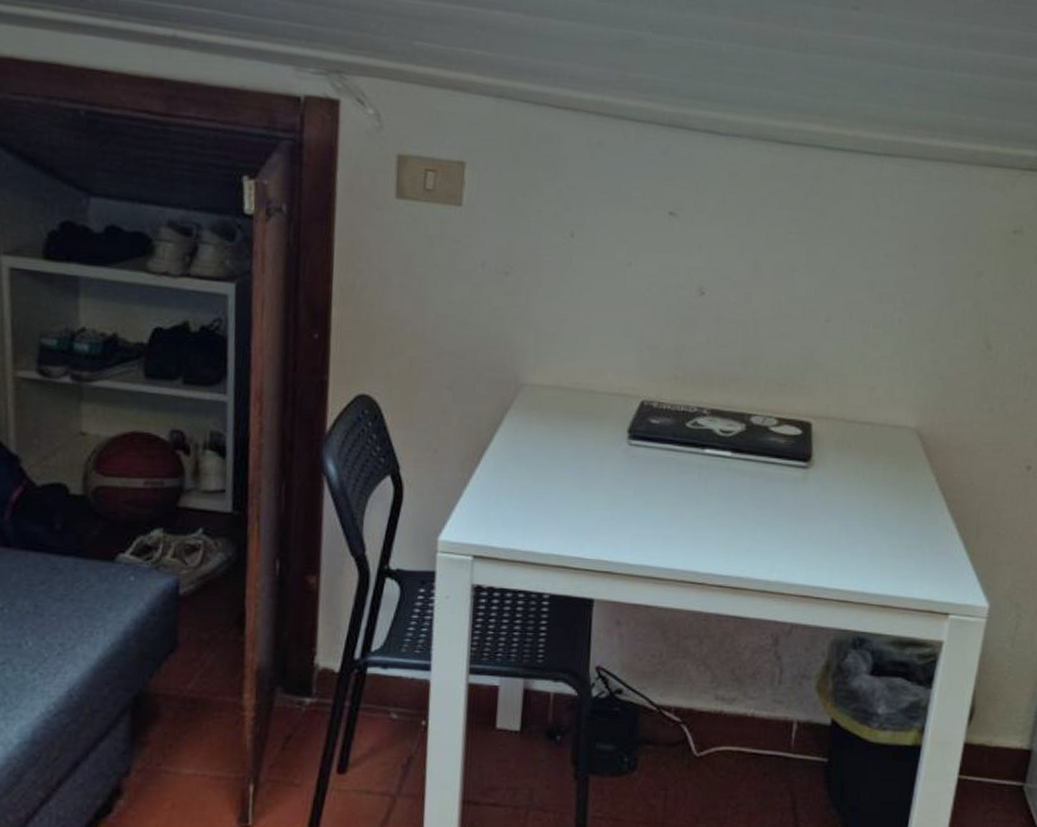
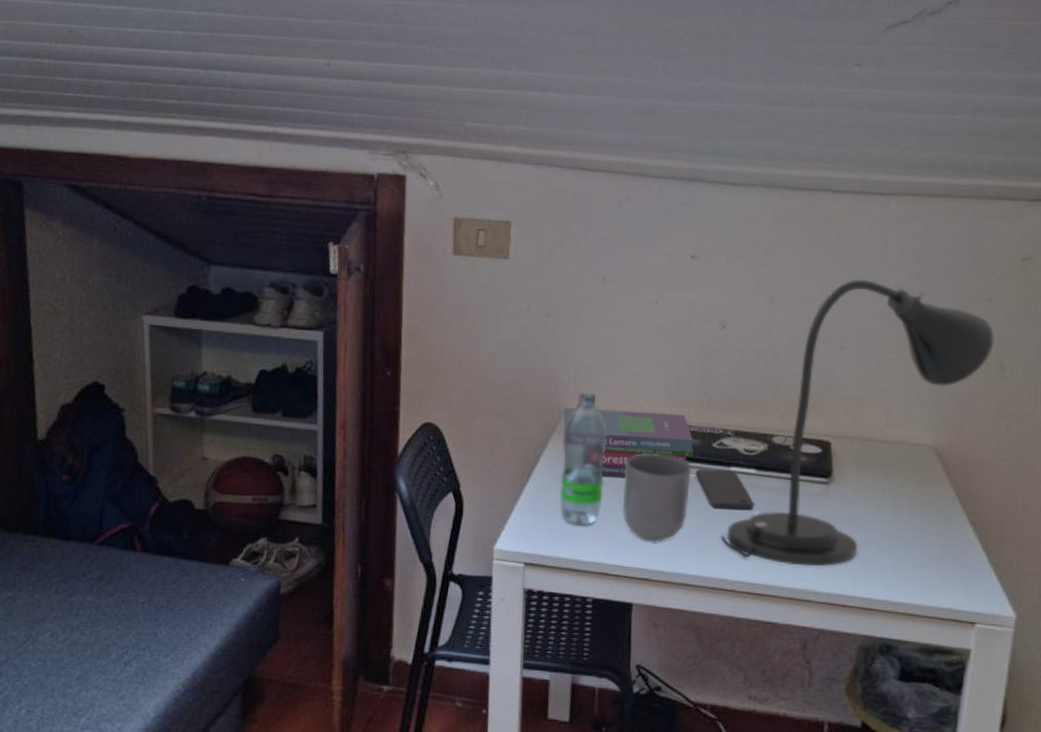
bottle: none [514,364,570,514] -> present [559,393,606,526]
books: none [519,380,666,461] -> present [562,408,694,478]
mug: none [585,432,662,531] -> present [622,453,690,542]
smartphone: none [666,450,729,496] -> present [695,468,754,510]
desk lamp: none [692,246,982,557] -> present [721,279,994,567]

